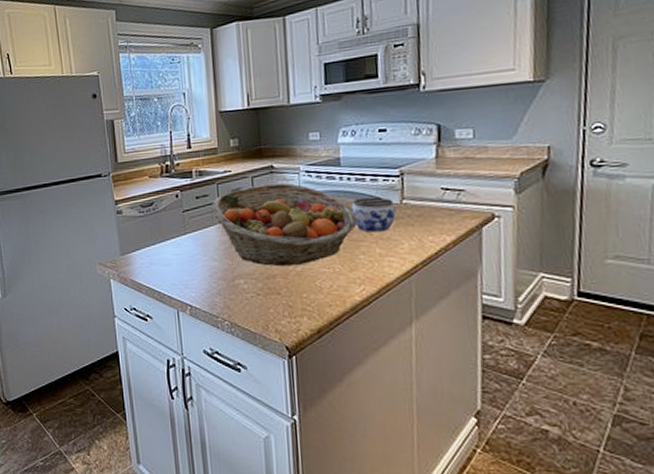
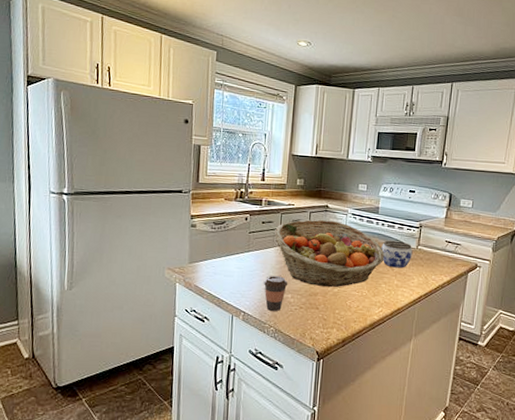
coffee cup: none [207,259,238,303] -> present [263,276,288,312]

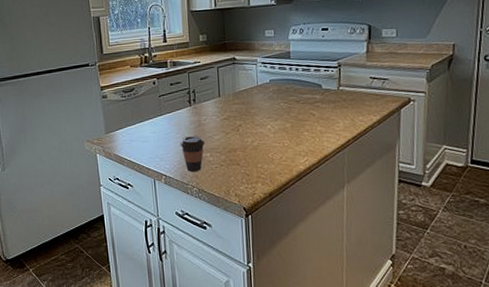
fruit basket: present [274,219,385,288] -> none [183,72,303,142]
jar: present [381,240,413,268] -> none [298,84,334,114]

